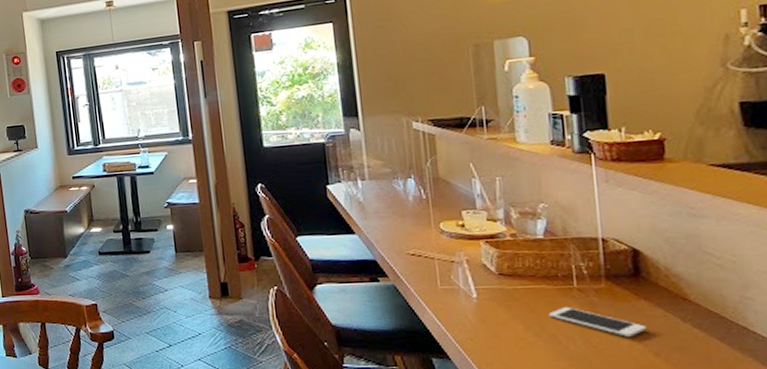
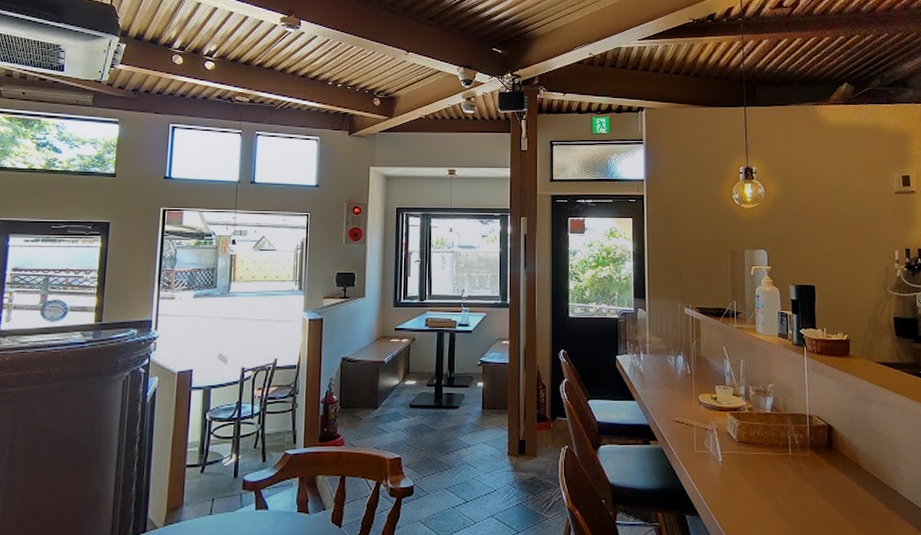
cell phone: present [548,306,647,337] -> none [771,470,835,497]

